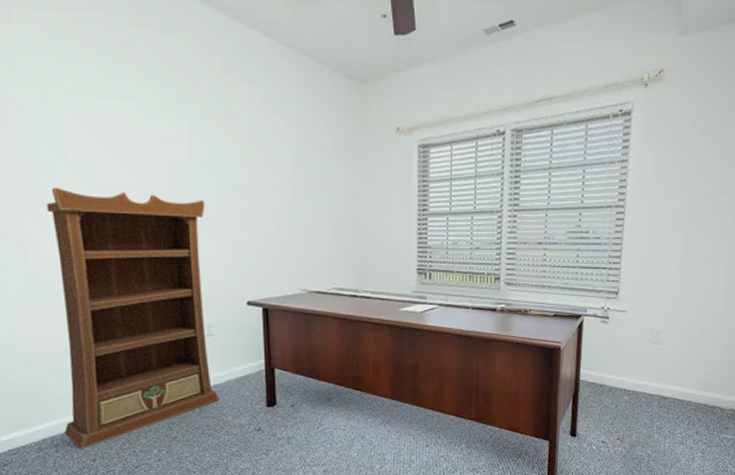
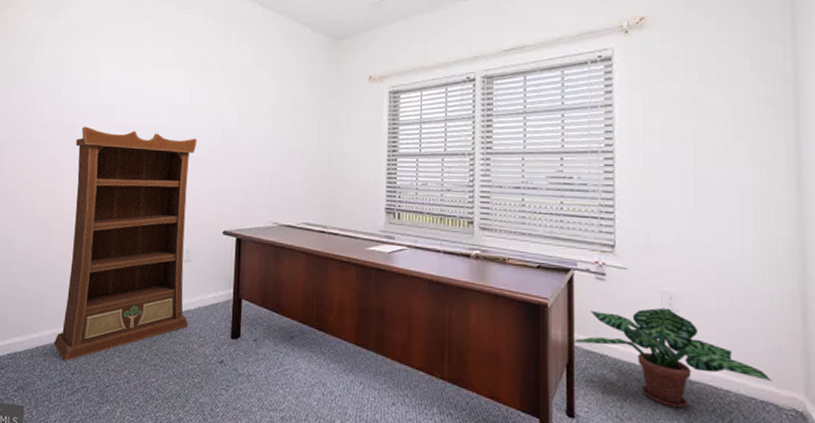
potted plant: none [580,342,721,419] -> present [574,307,773,408]

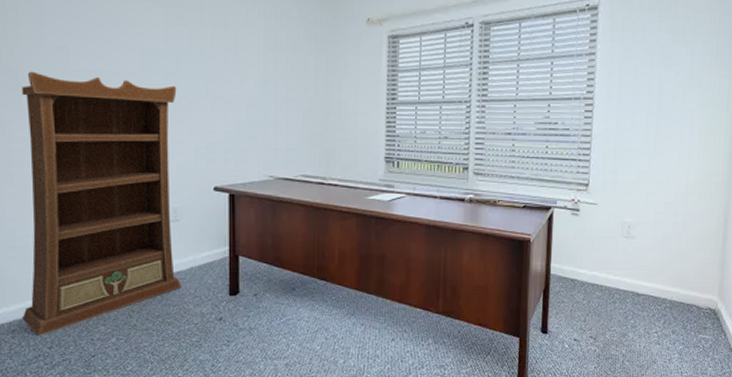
potted plant: present [574,307,773,408] -> none [550,236,697,317]

